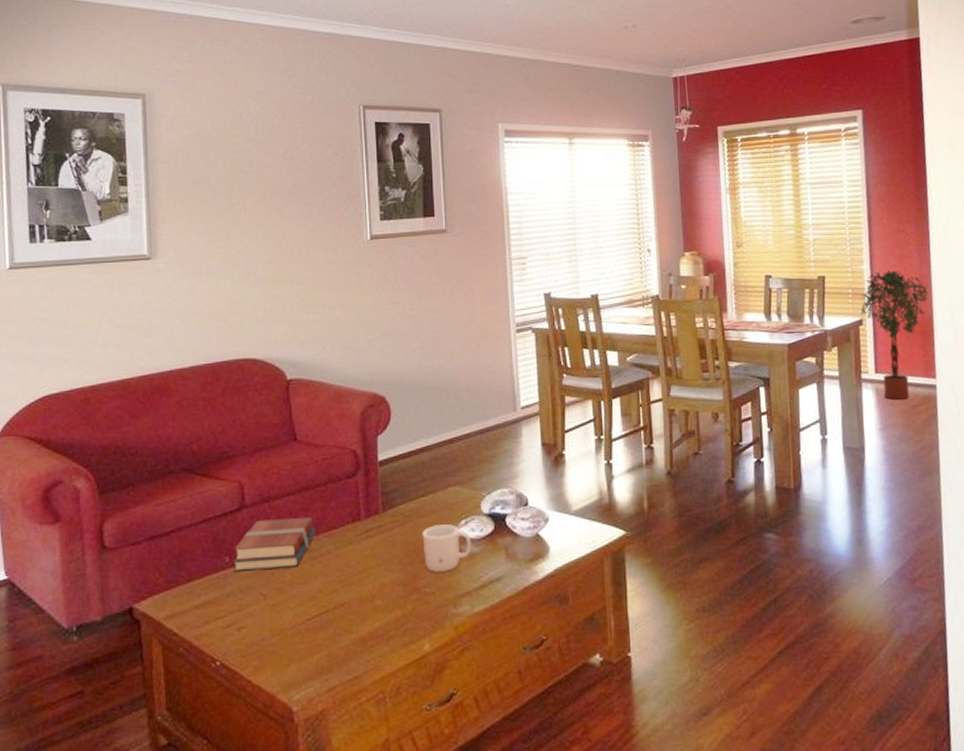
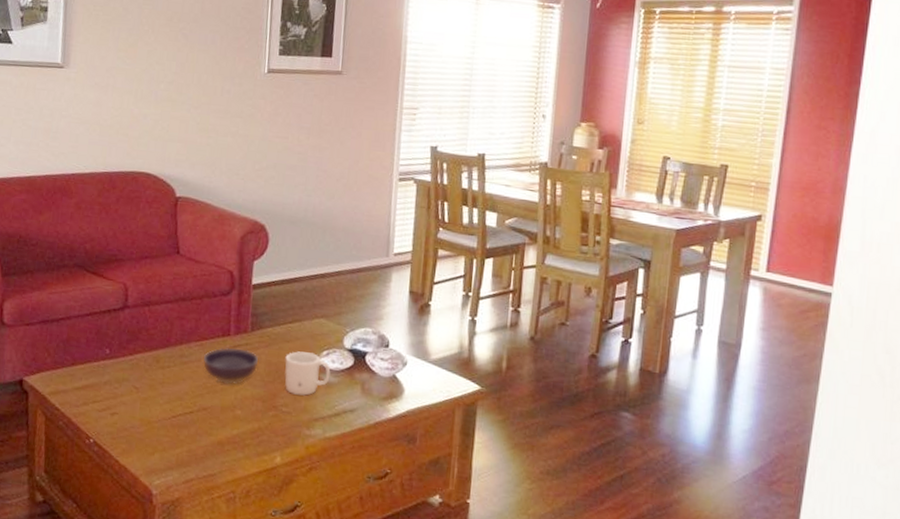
books: present [233,516,316,572] -> none [112,321,188,369]
bowl: none [335,532,393,573] -> present [203,347,258,384]
potted tree: present [860,270,929,400] -> none [760,168,842,303]

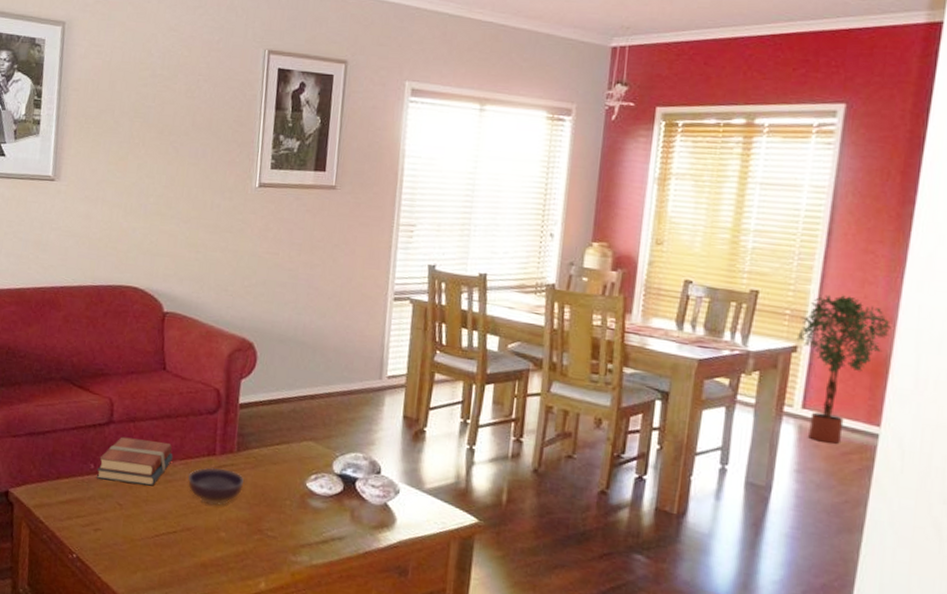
books: none [112,321,188,369] -> present [97,436,173,486]
mug: present [284,351,331,396] -> none [270,474,319,521]
potted tree: none [760,168,842,303] -> present [796,295,892,444]

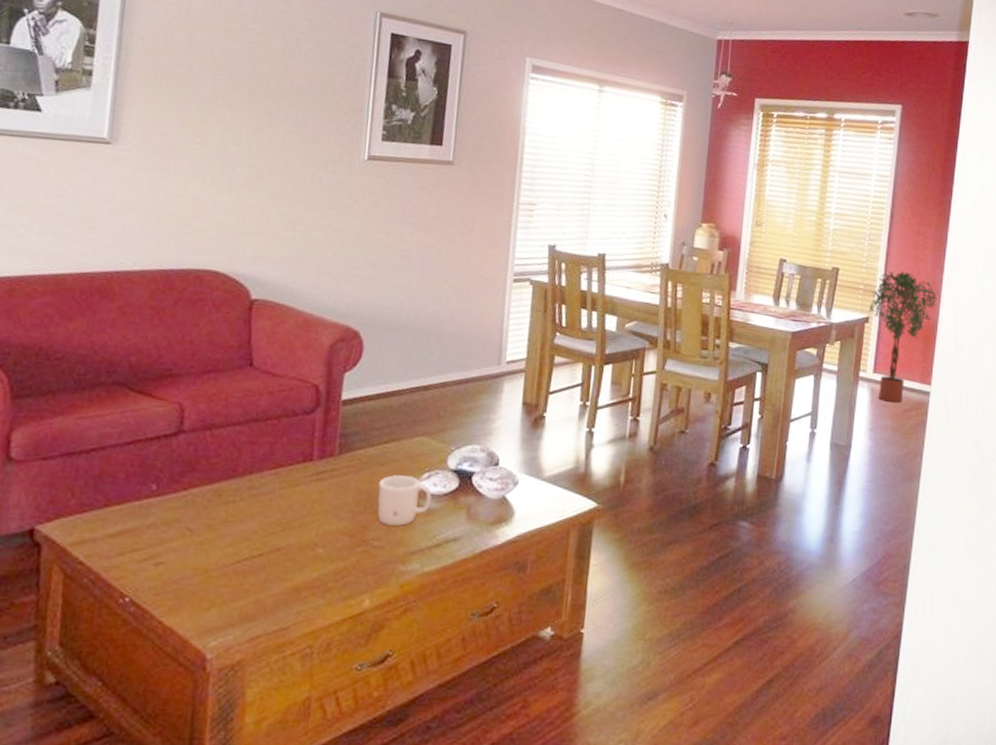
books: present [97,436,173,486] -> none [160,448,260,504]
bowl: present [188,467,244,505] -> none [278,474,346,518]
mug: none [270,474,319,521] -> present [377,475,432,526]

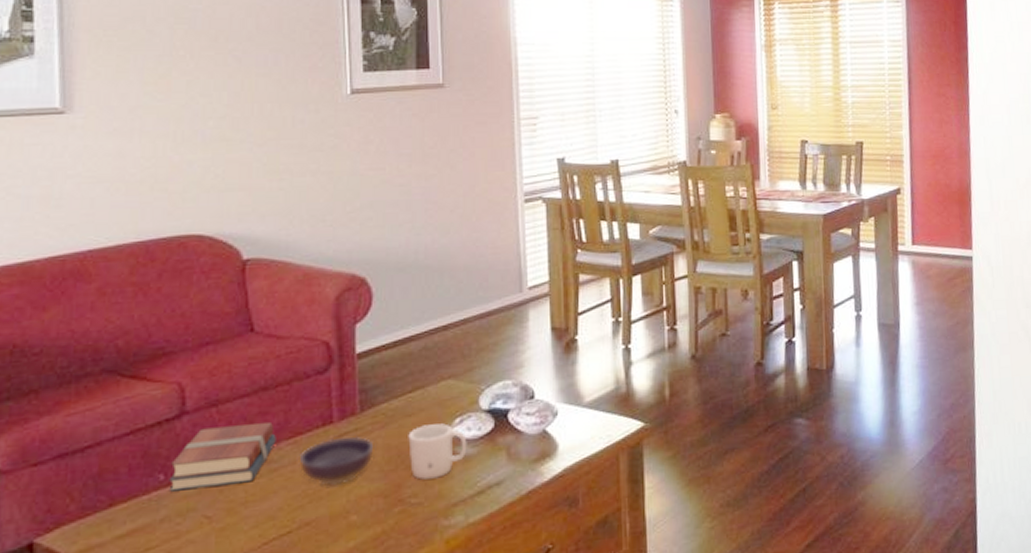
books: none [160,448,260,504] -> present [169,421,276,492]
bowl: none [278,474,346,518] -> present [300,436,373,485]
potted tree: present [868,271,938,403] -> none [898,136,968,273]

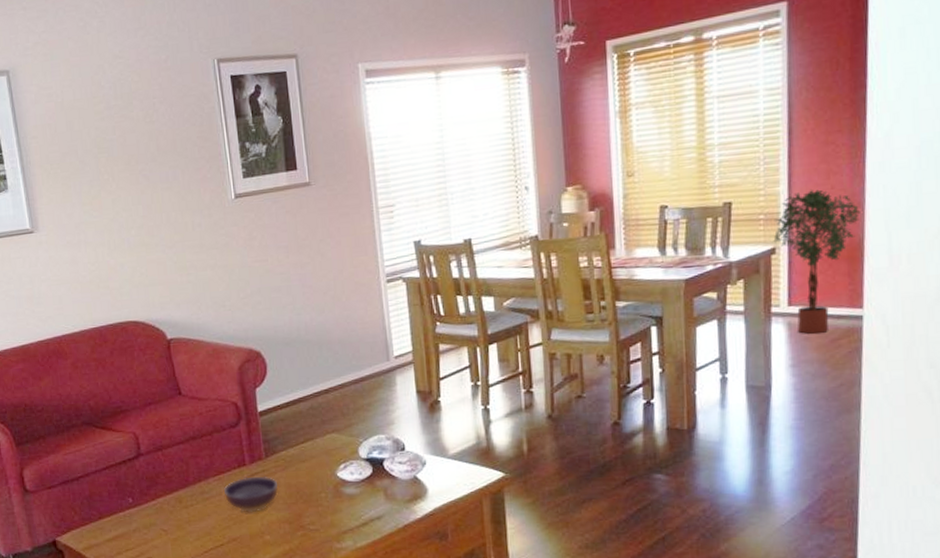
books: present [169,421,276,492] -> none [135,463,206,511]
mug: present [408,423,467,480] -> none [303,468,352,512]
potted tree: none [898,136,968,273] -> present [773,189,861,334]

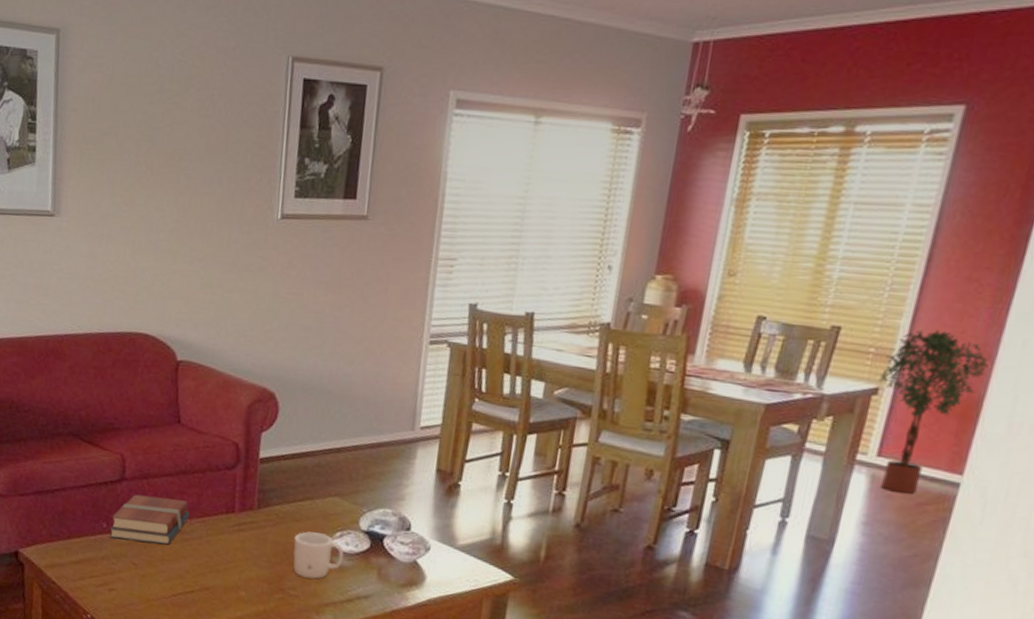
books: none [135,463,206,511] -> present [109,494,190,545]
bowl: present [224,476,278,512] -> none [206,525,265,563]
mug: none [303,468,352,512] -> present [293,531,344,579]

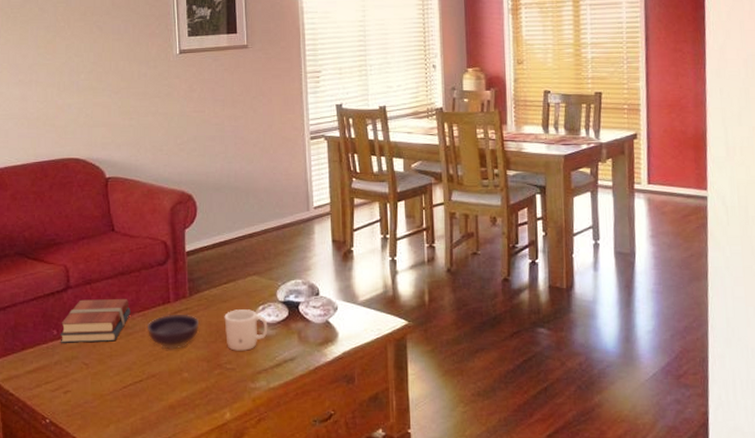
bowl: none [206,525,265,563] -> present [148,314,199,349]
potted tree: present [878,330,989,494] -> none [635,88,703,209]

